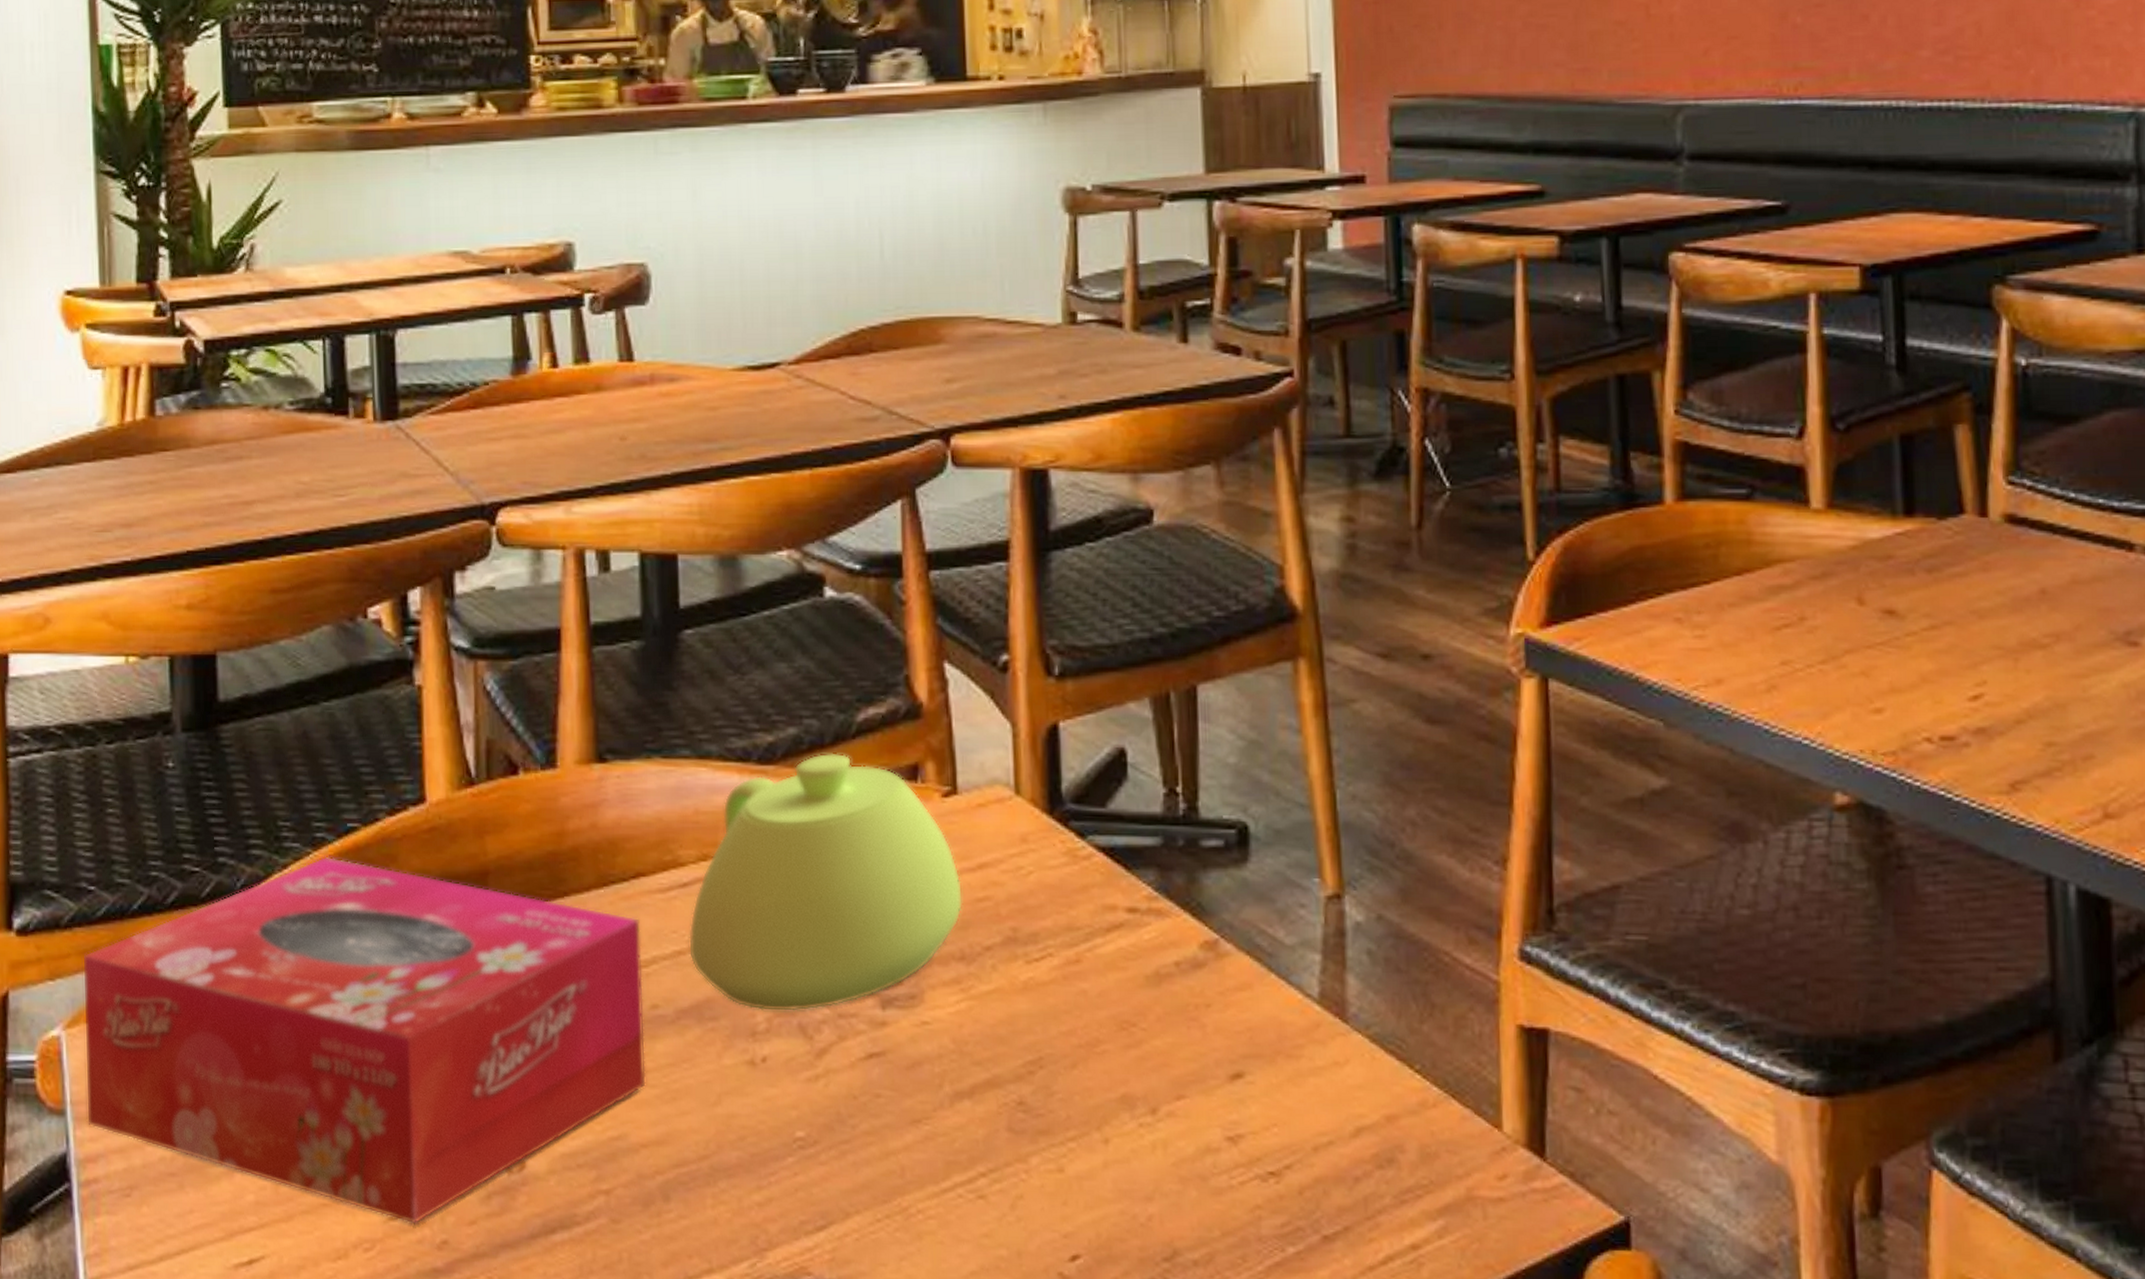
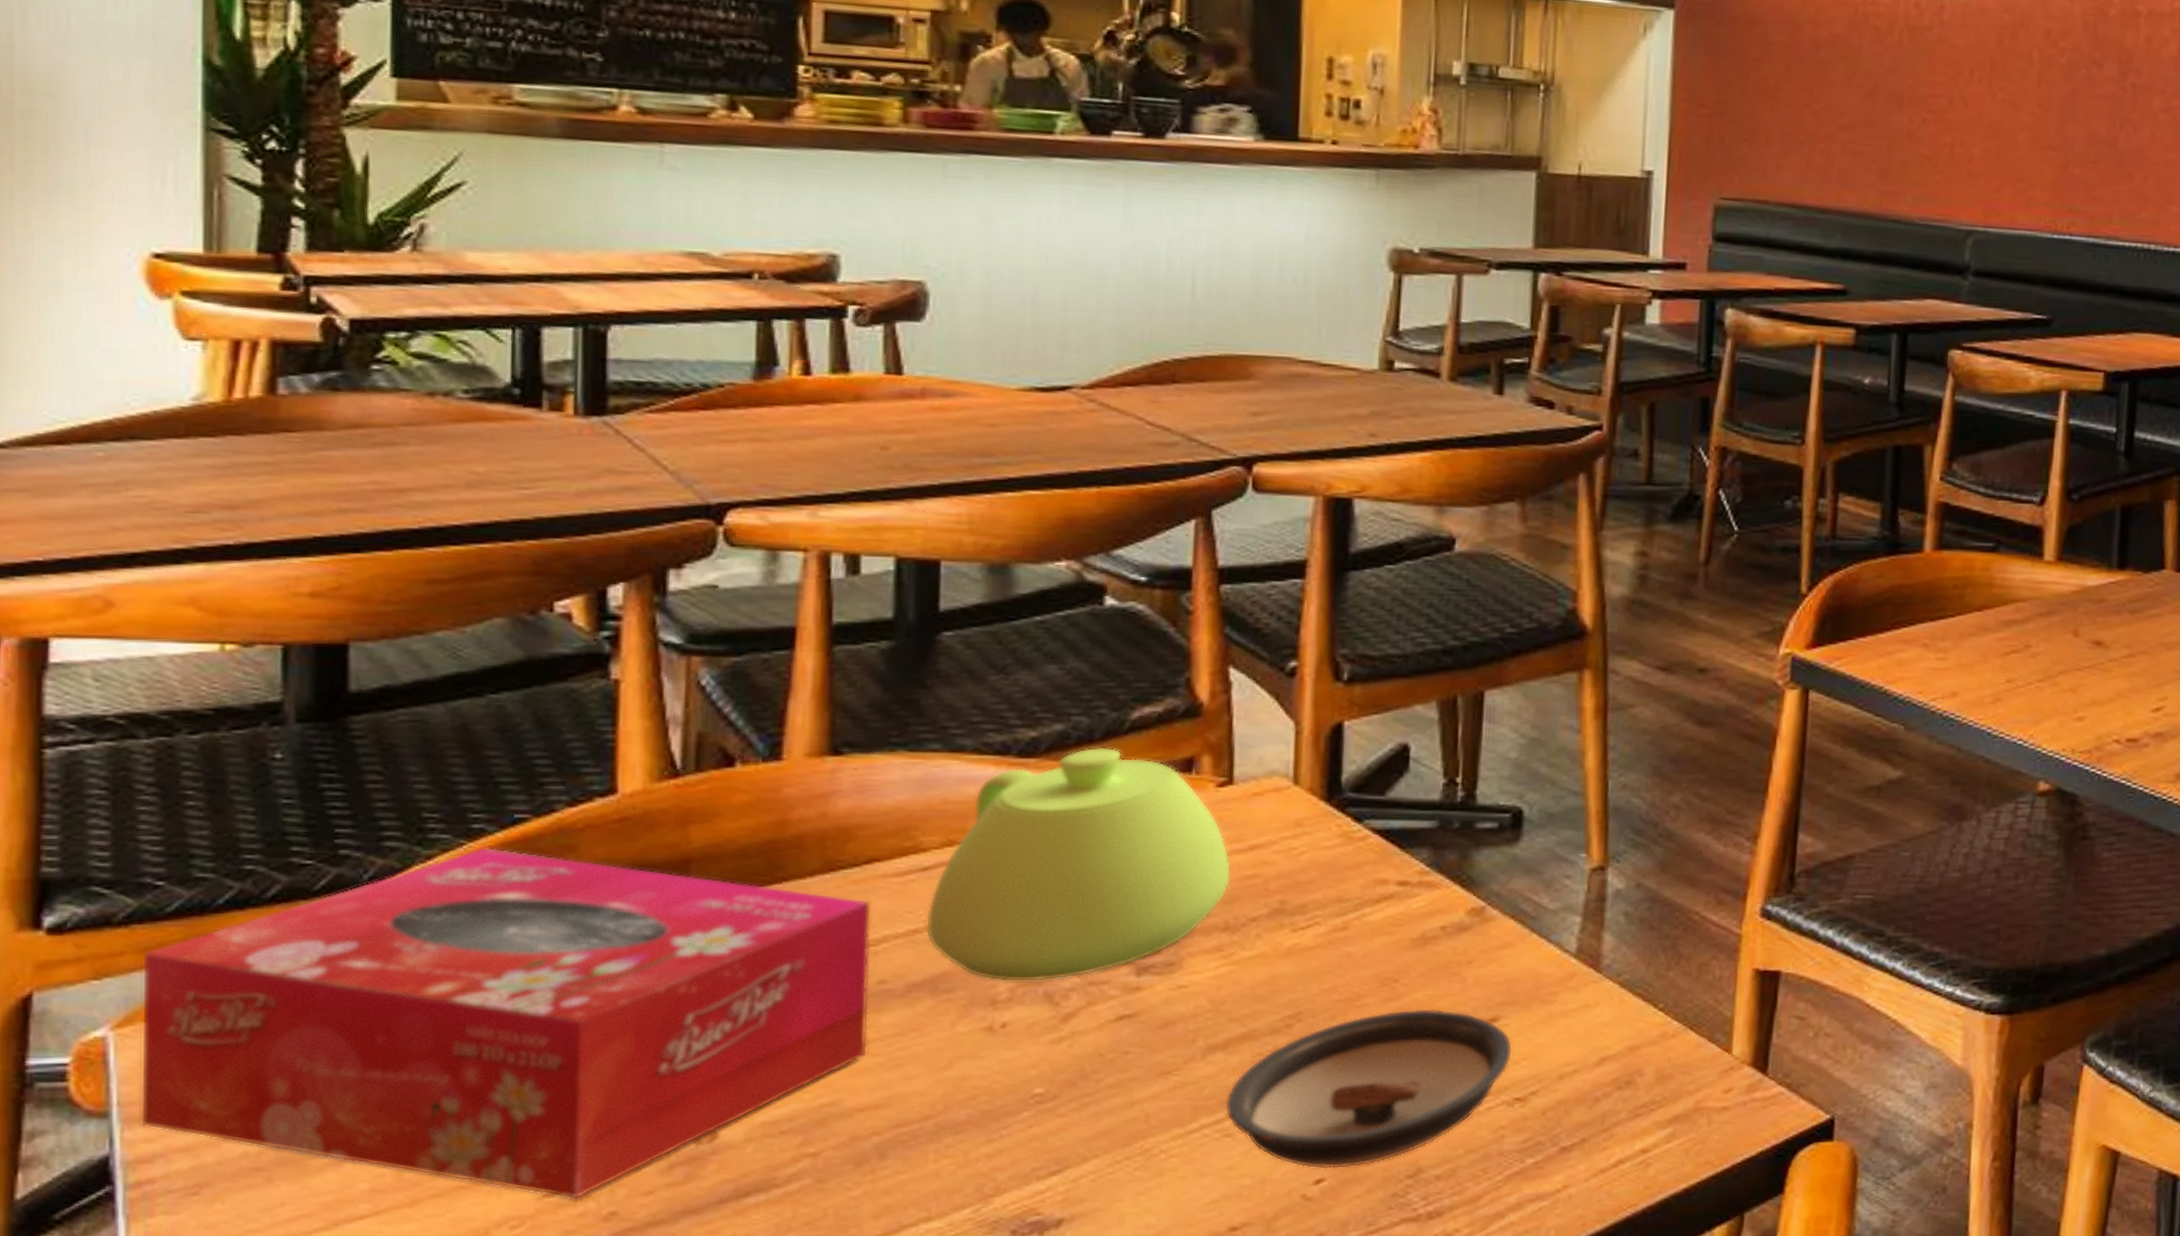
saucer: none [976,1059,1262,1244] -> present [1225,1009,1513,1169]

